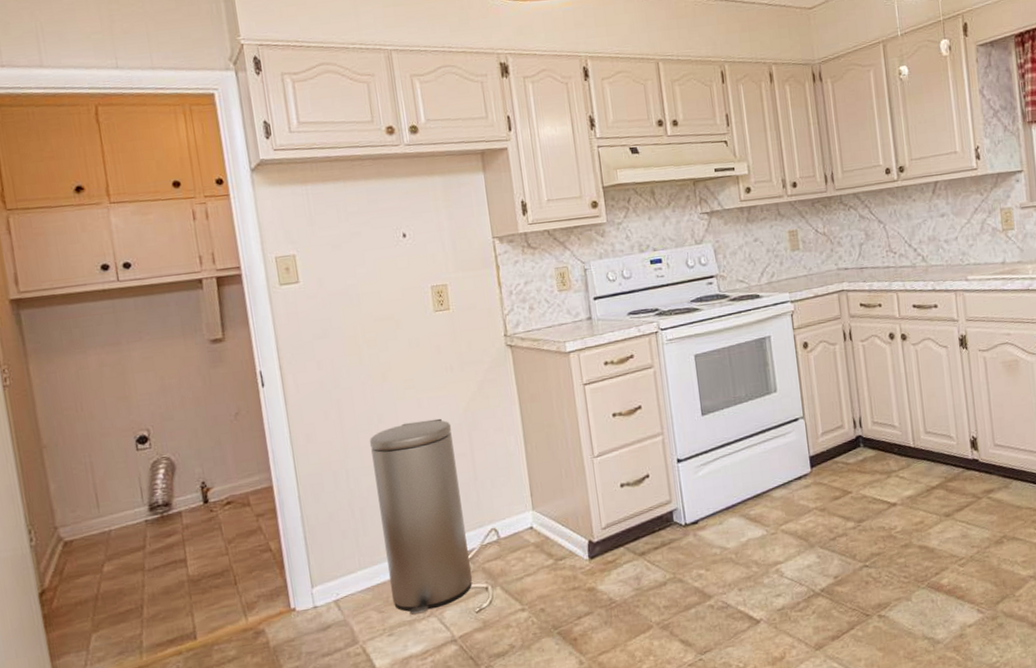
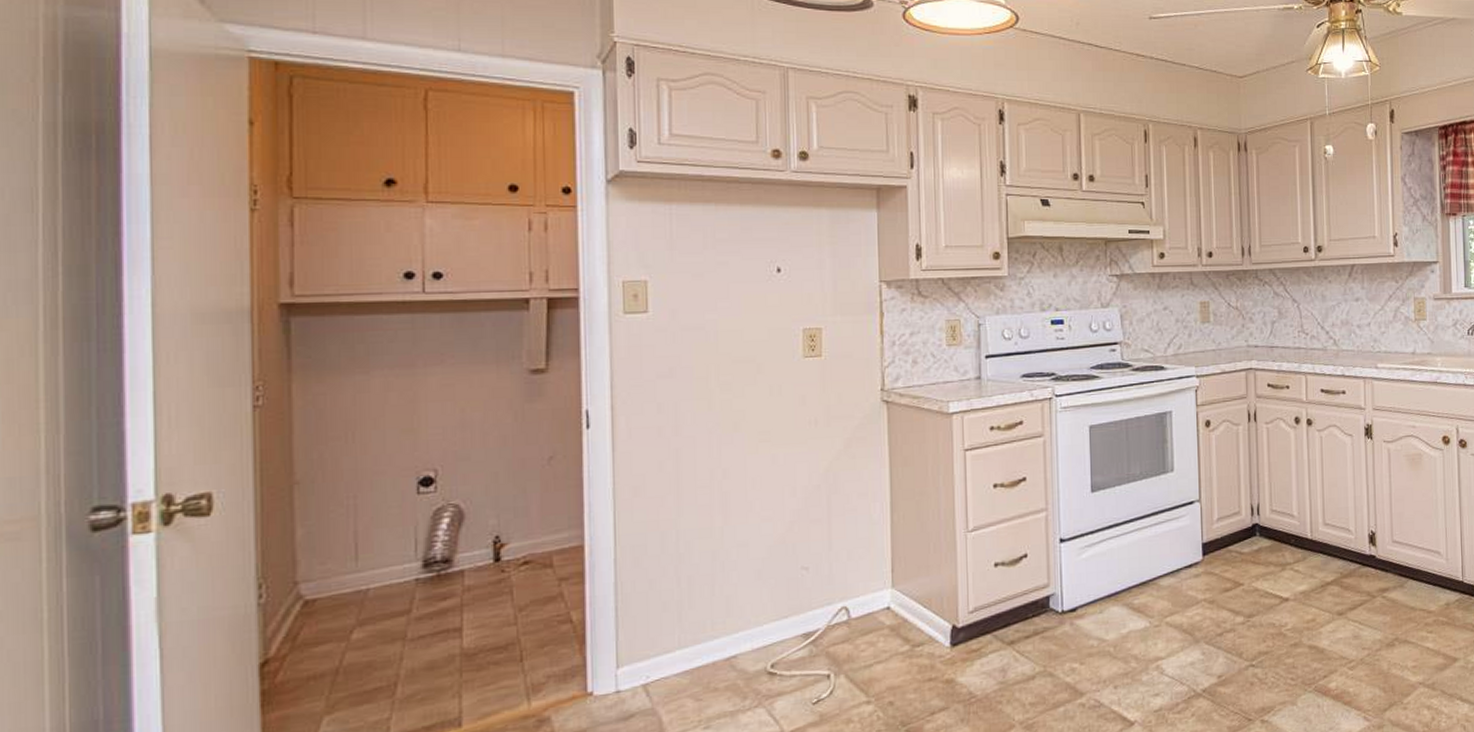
pedal bin: present [369,418,472,616] -> none [708,477,812,706]

